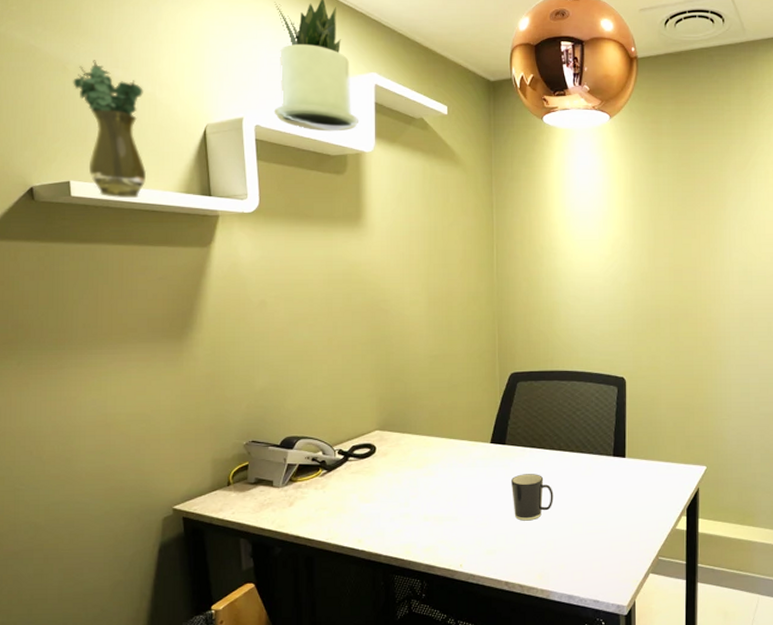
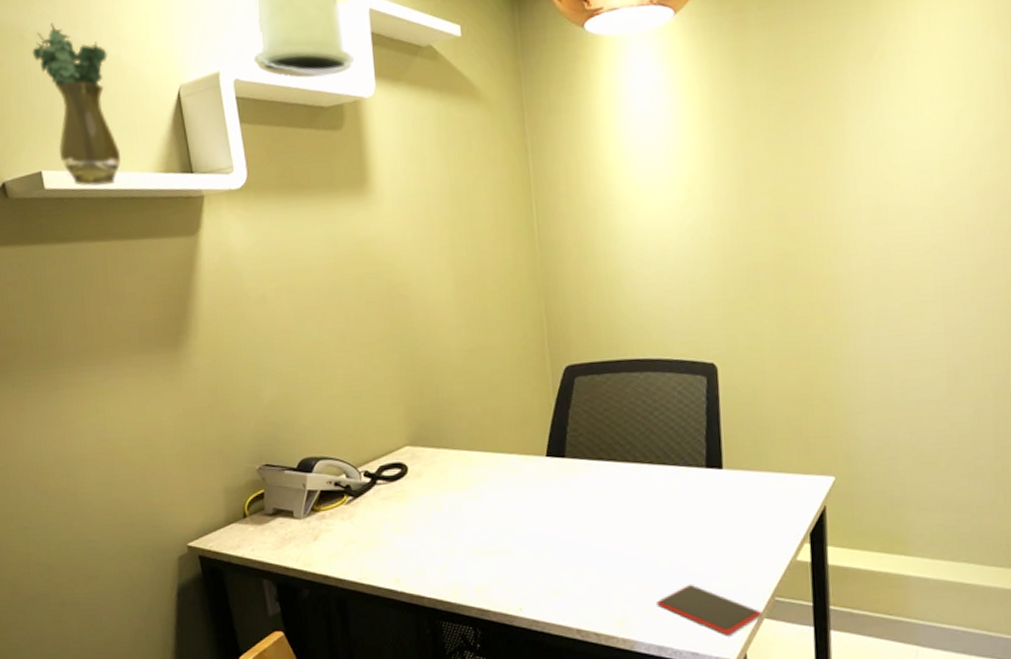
mug: present [512,474,553,521] -> none [576,493,631,553]
smartphone: none [569,546,648,586] -> present [657,584,762,635]

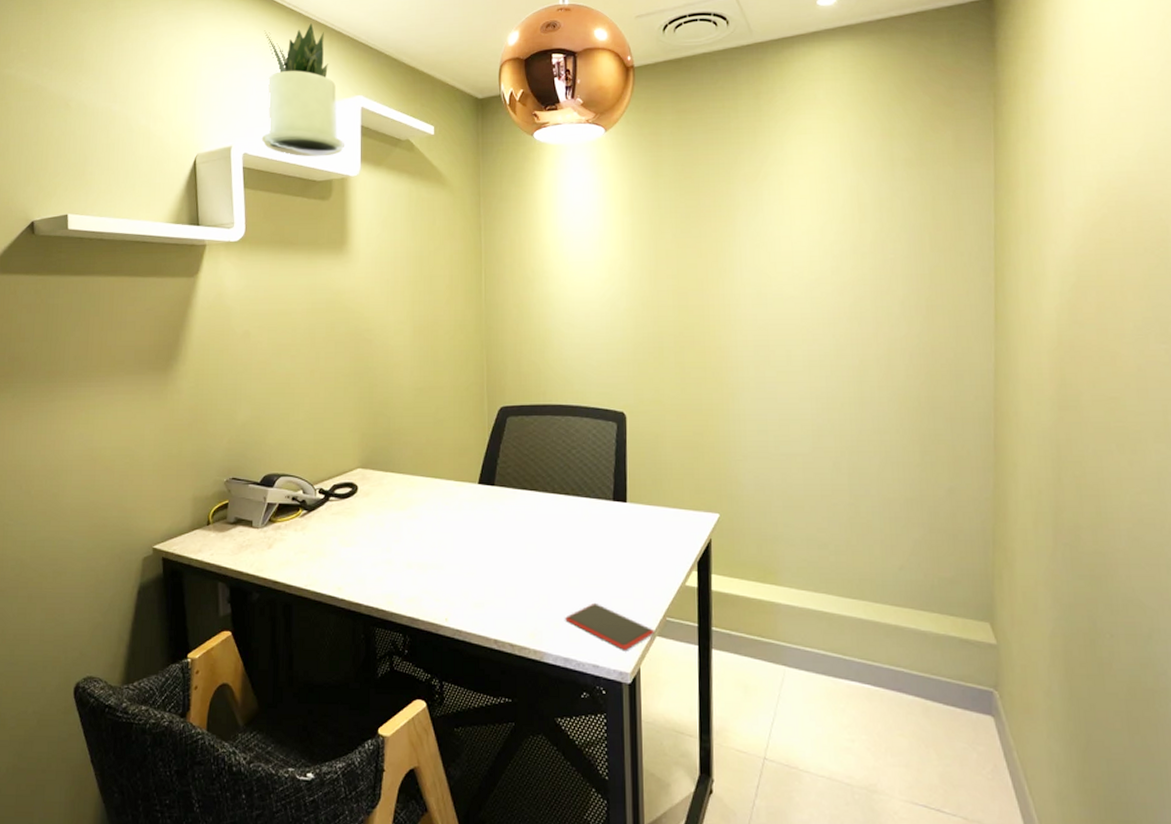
vase: present [32,23,121,186] -> none [74,96,139,231]

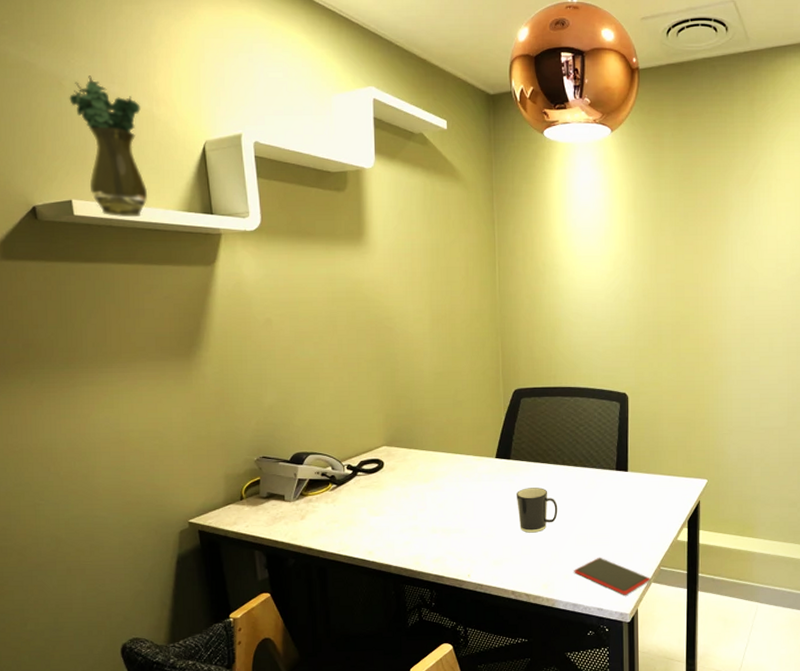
vase: none [74,96,139,231] -> present [69,75,148,218]
planter: present [261,23,345,157] -> none [269,8,359,148]
mug: none [501,519,547,571] -> present [517,487,558,533]

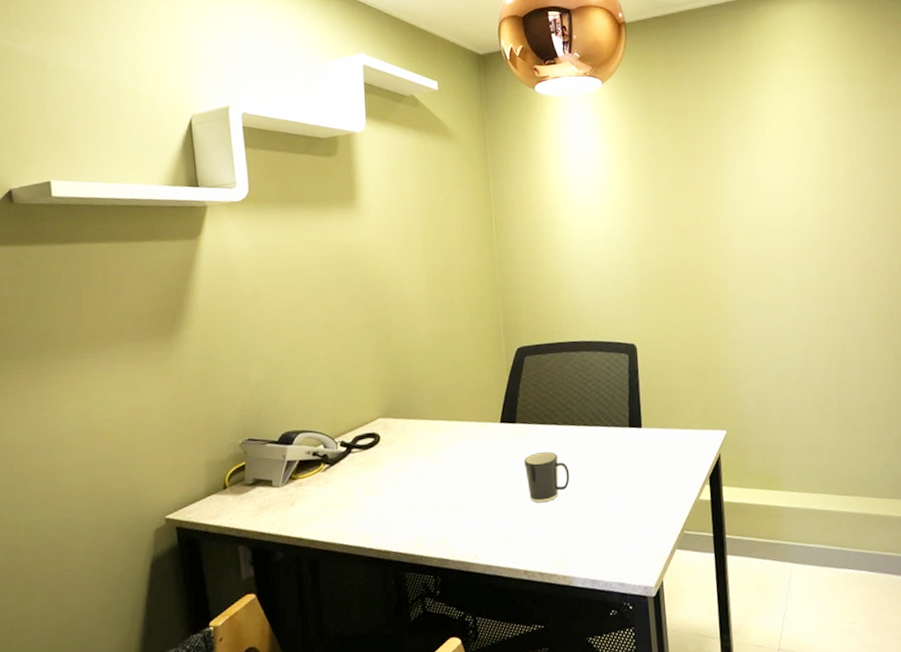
vase: present [69,75,148,218] -> none [53,58,131,195]
smartphone: present [574,557,650,595] -> none [591,524,674,566]

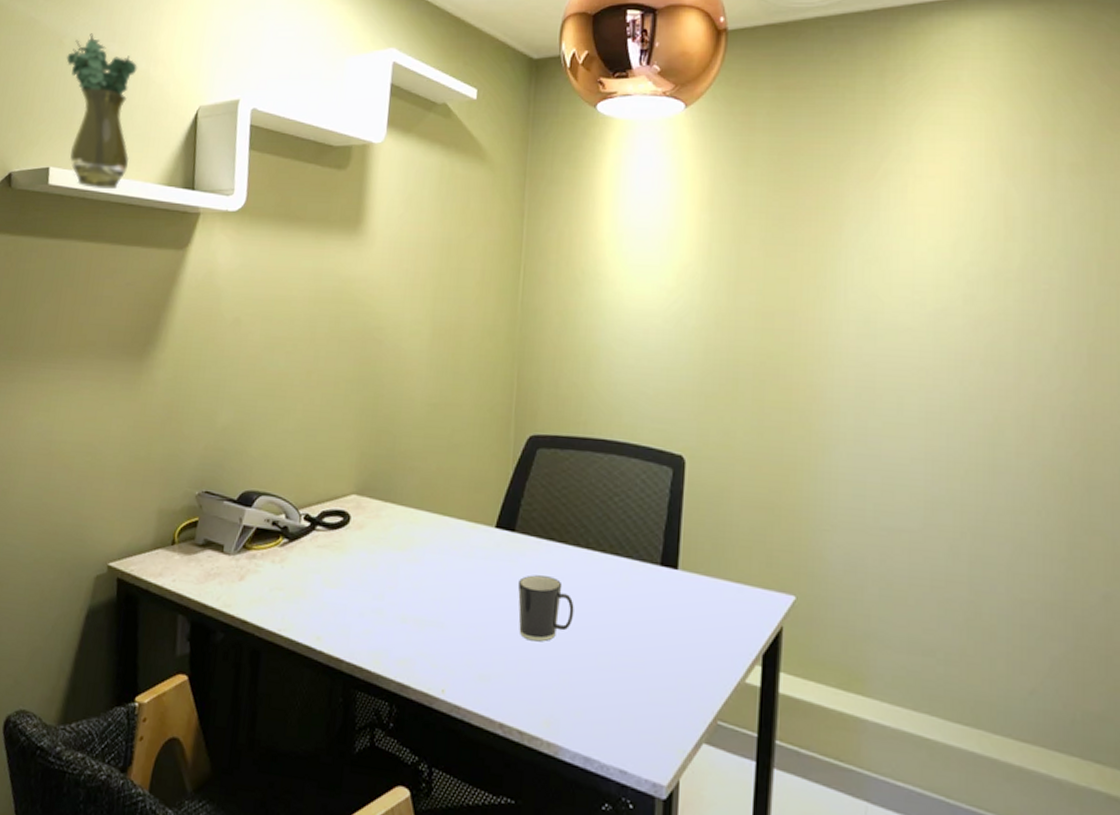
vase: none [53,58,131,195] -> present [66,33,137,190]

